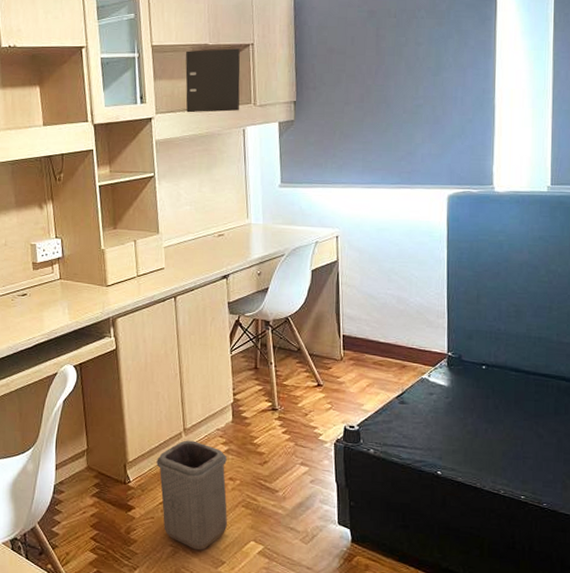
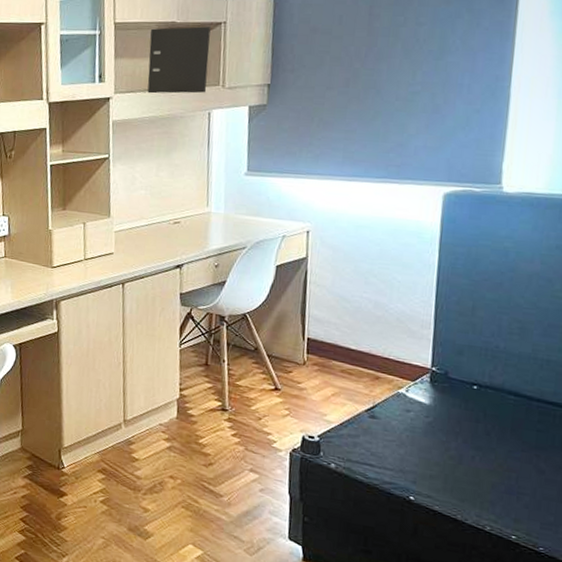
trash bin: present [156,440,228,550] -> none [93,431,169,547]

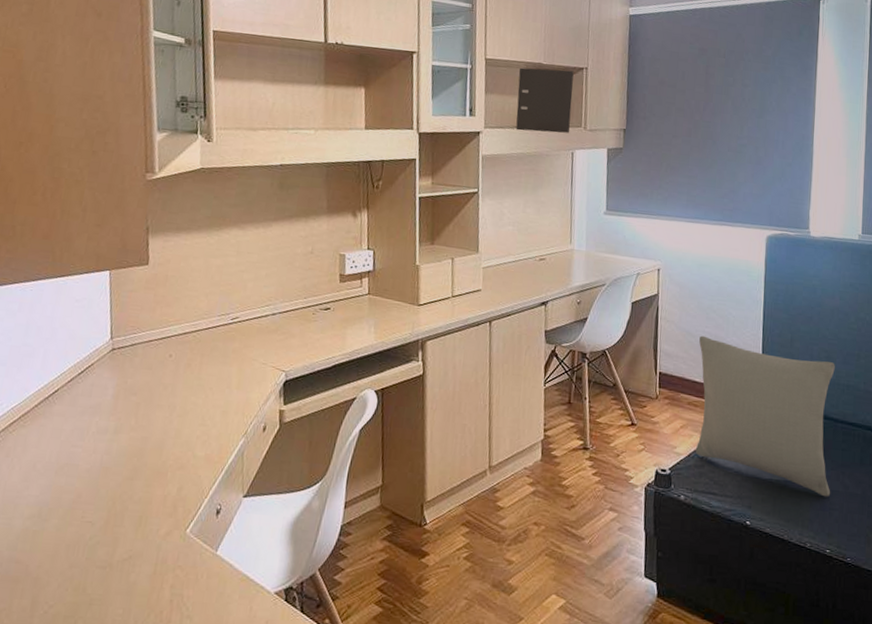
pillow: none [348,301,532,480] -> present [695,335,835,497]

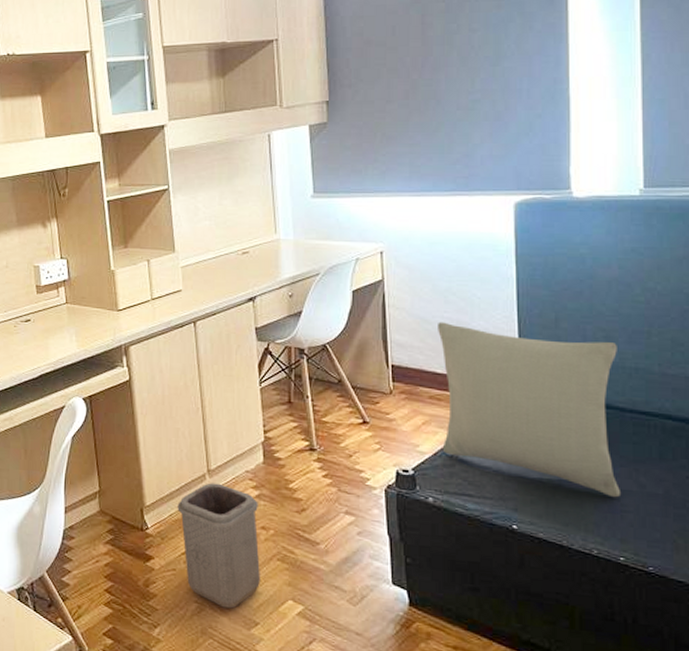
trash bin: none [457,479,533,604] -> present [177,483,261,609]
binder: present [516,67,574,133] -> none [200,45,264,118]

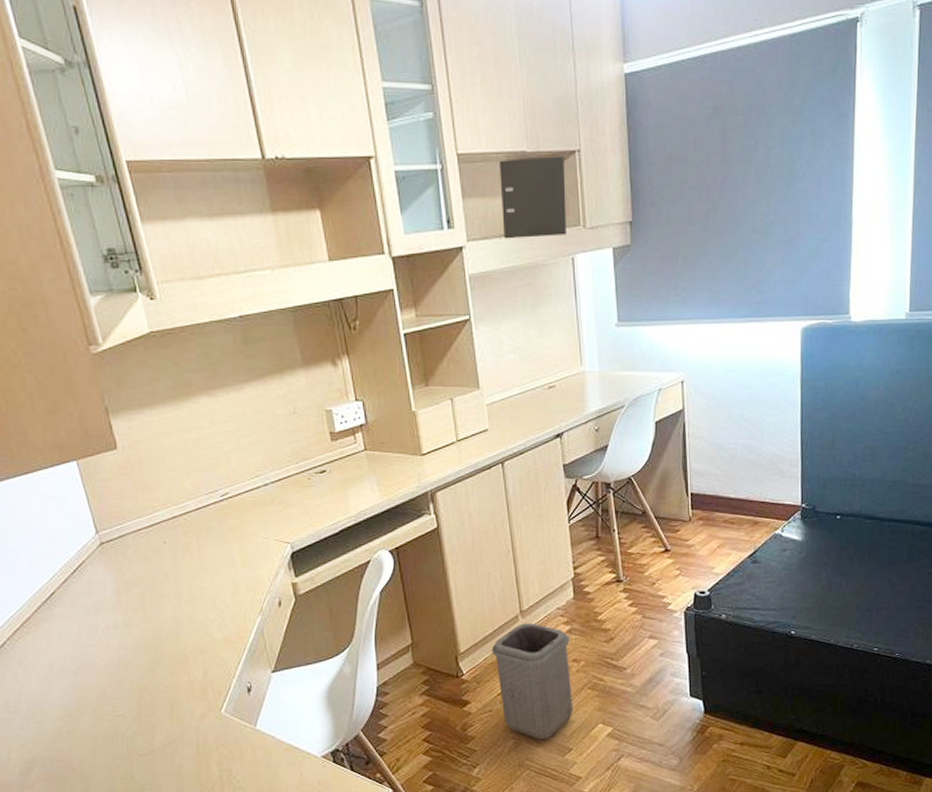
binder: none [200,45,264,118] -> present [498,156,566,239]
pillow: present [438,322,622,498] -> none [732,448,881,598]

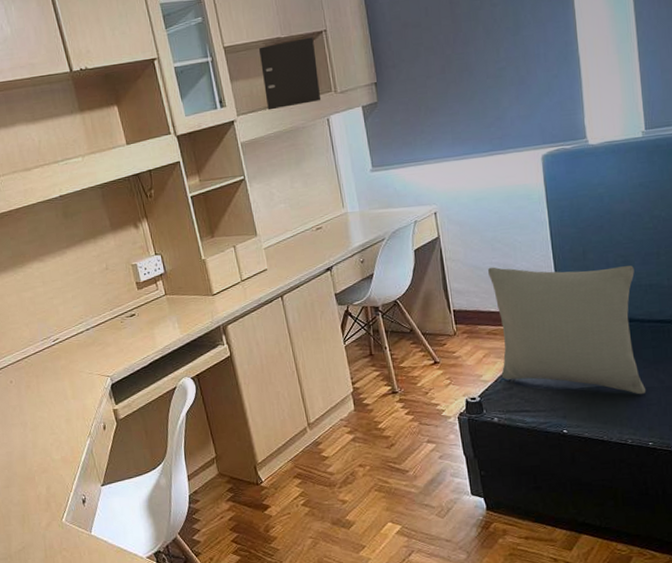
trash bin: present [492,623,574,740] -> none [285,433,364,539]
pillow: none [732,448,881,598] -> present [488,266,647,395]

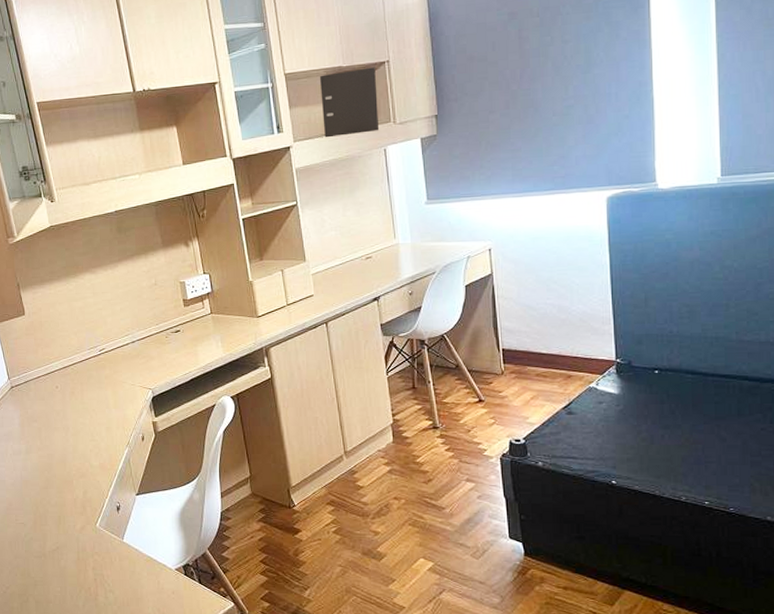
pillow: present [488,266,647,395] -> none [542,308,706,451]

